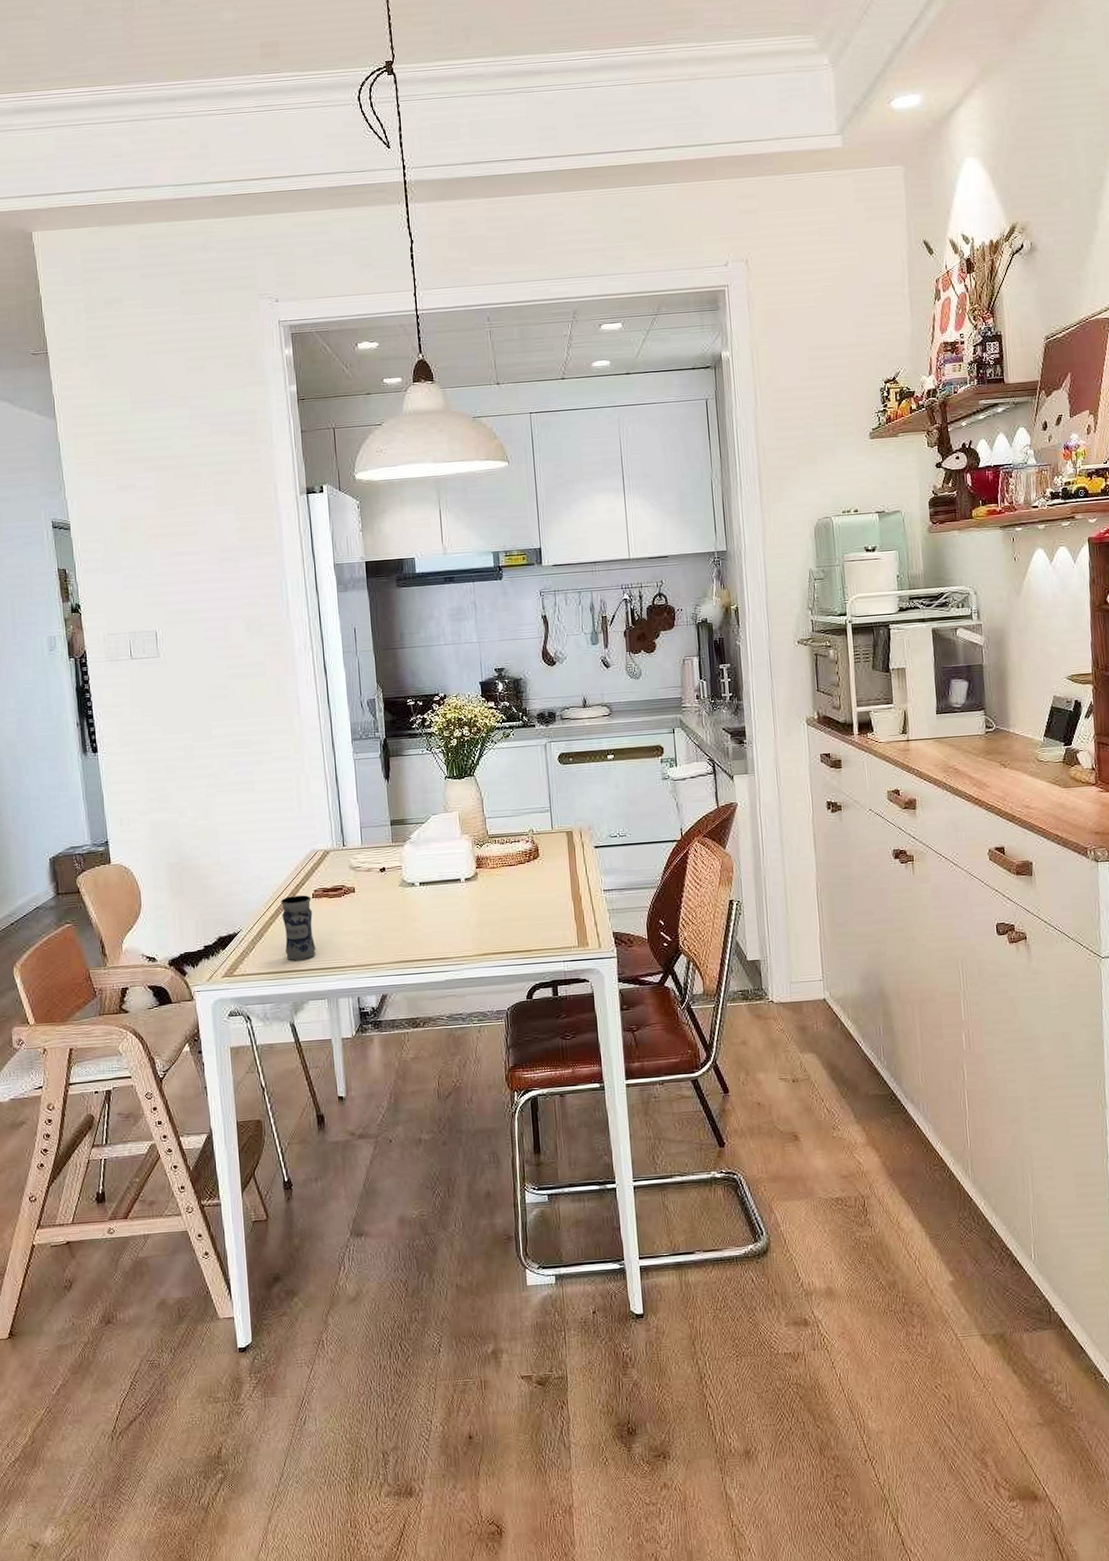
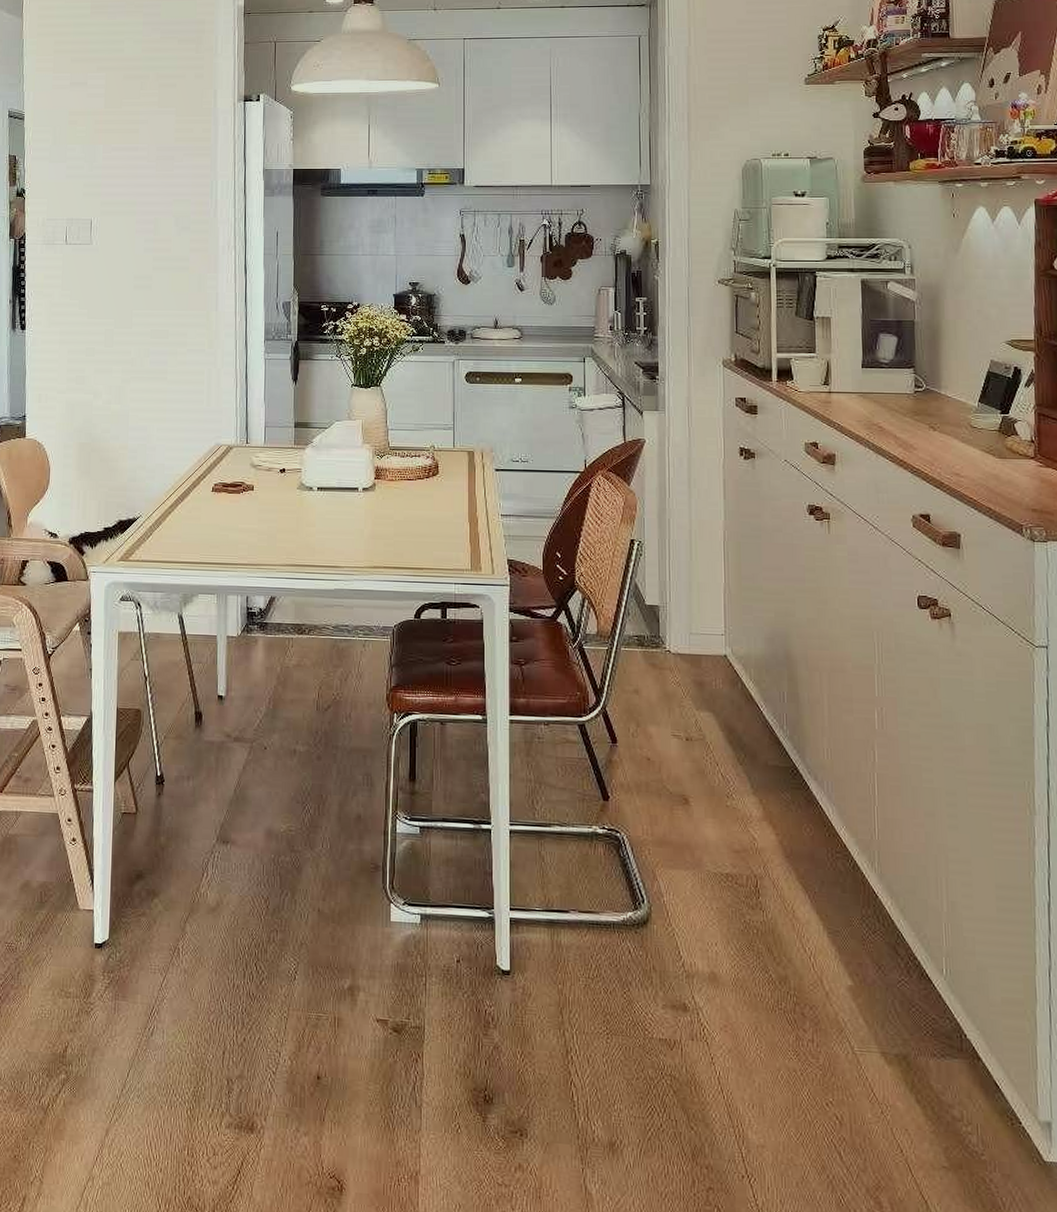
jar: present [281,895,316,960] -> none [181,488,211,552]

